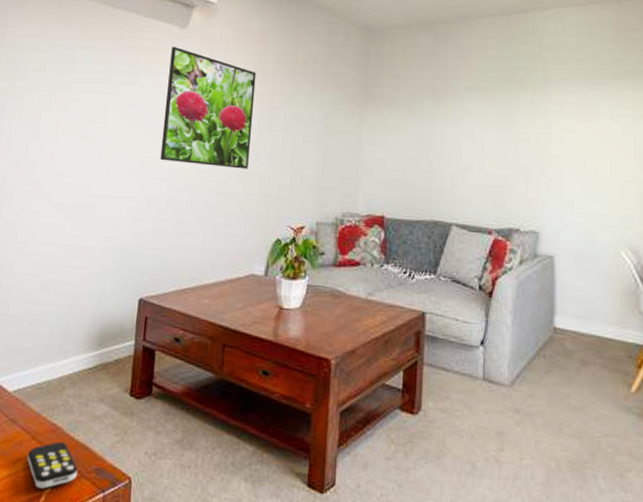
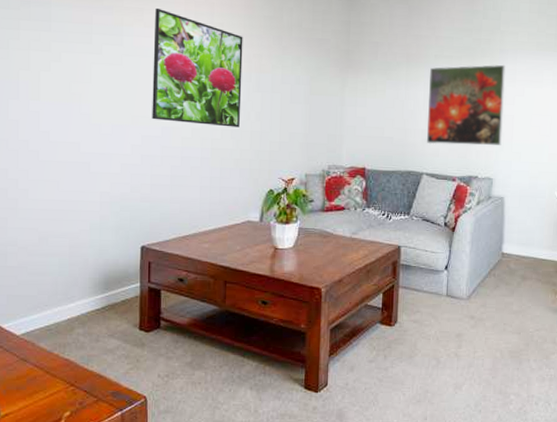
remote control: present [27,441,78,489] -> none [43,373,95,414]
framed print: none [455,96,550,192] -> present [426,64,505,146]

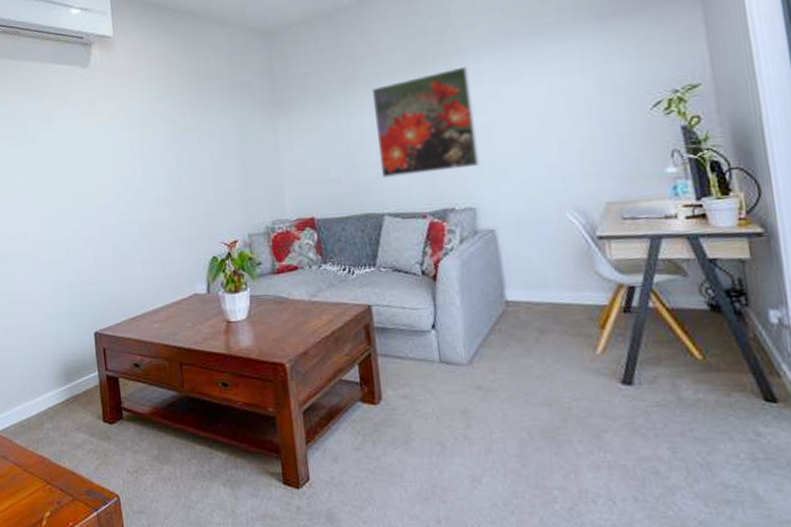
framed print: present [152,7,243,127] -> none [78,86,173,200]

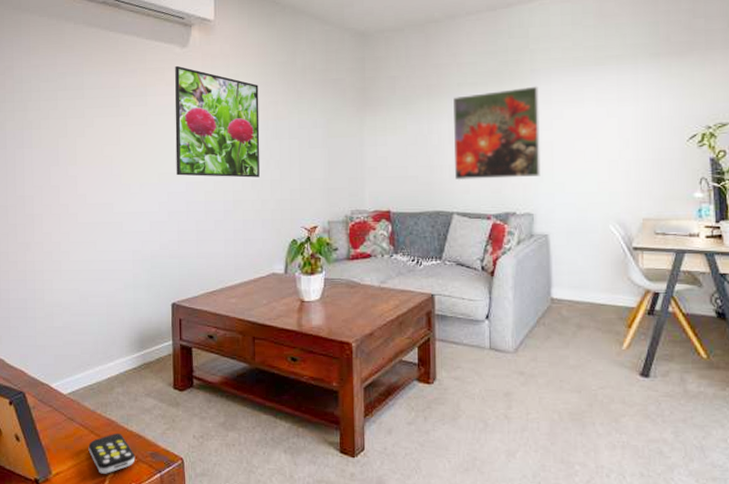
remote control: none [23,470,71,514] -> present [88,433,136,474]
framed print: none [78,86,173,200] -> present [175,65,260,178]

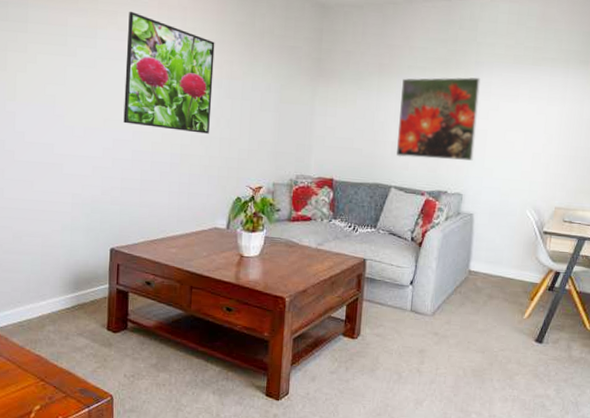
remote control: present [88,433,136,474] -> none [15,369,64,407]

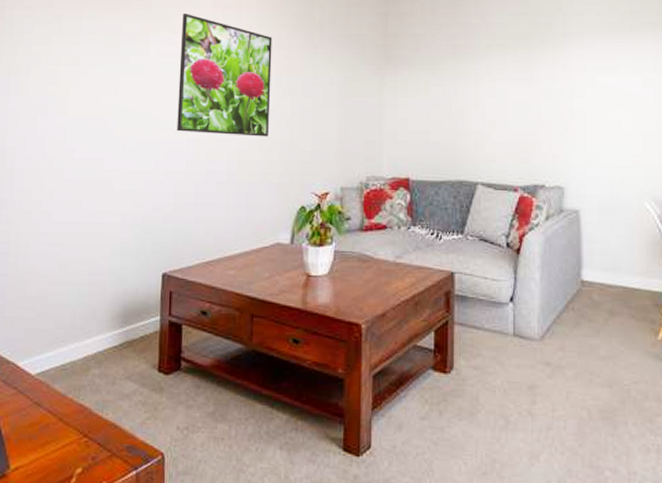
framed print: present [395,77,481,161] -> none [480,50,572,149]

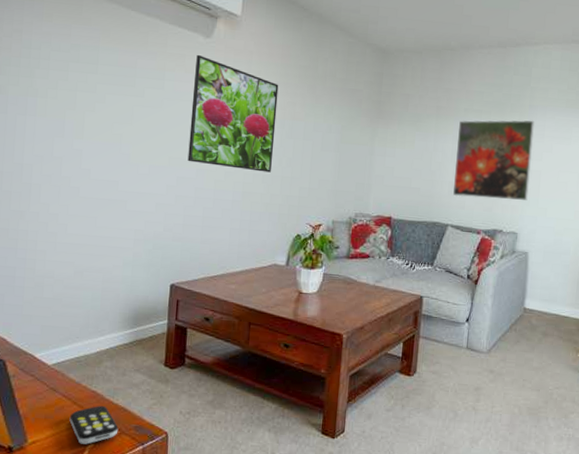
remote control: none [55,421,109,470] -> present [69,405,119,445]
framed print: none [480,50,572,149] -> present [452,120,534,200]

